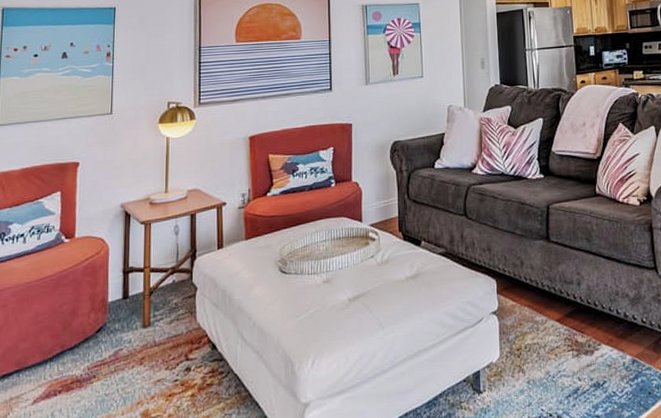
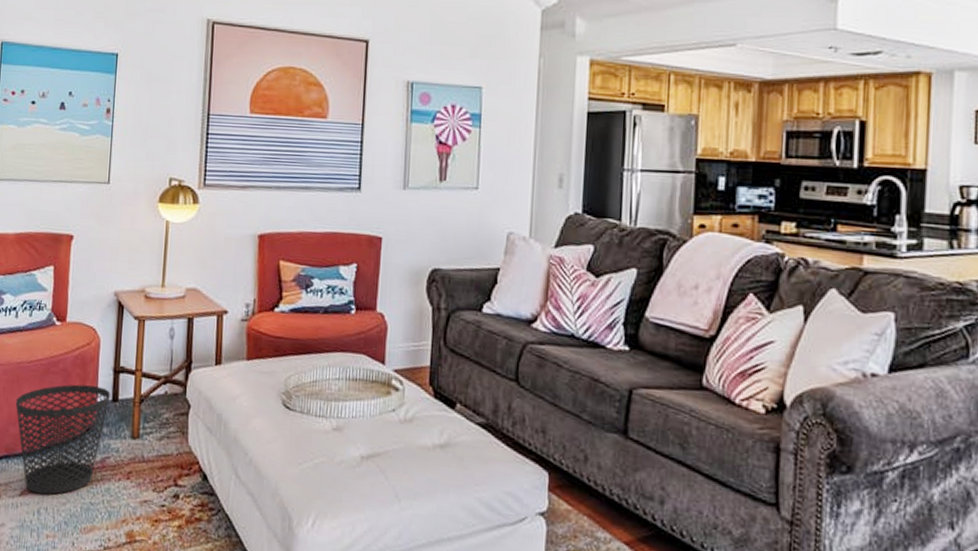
wastebasket: none [25,288,120,399] -> present [15,384,110,495]

